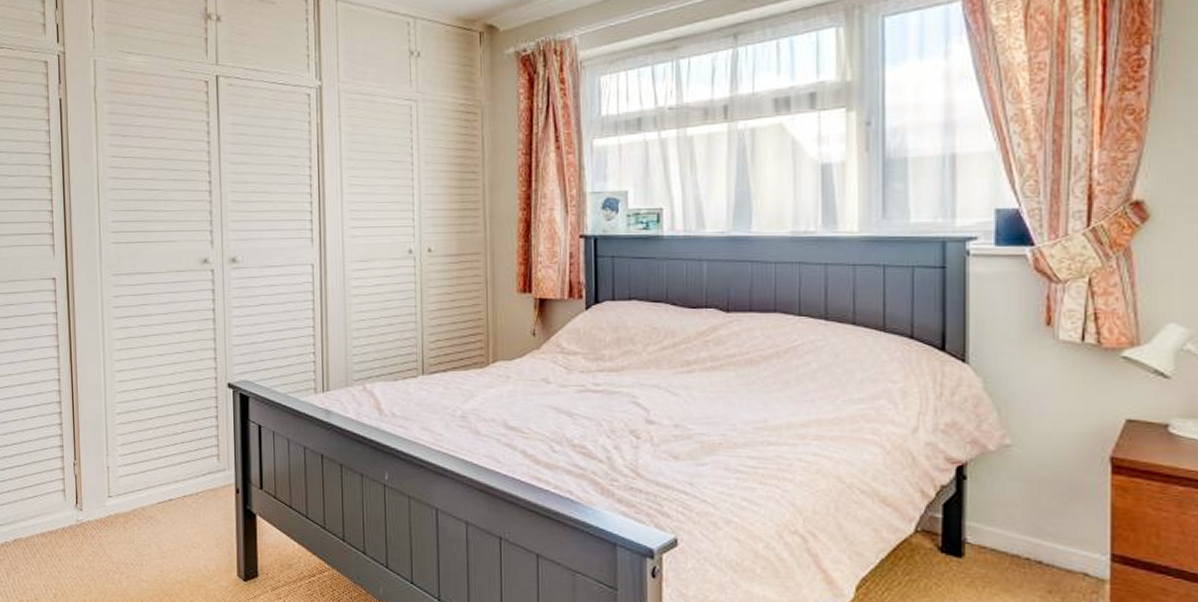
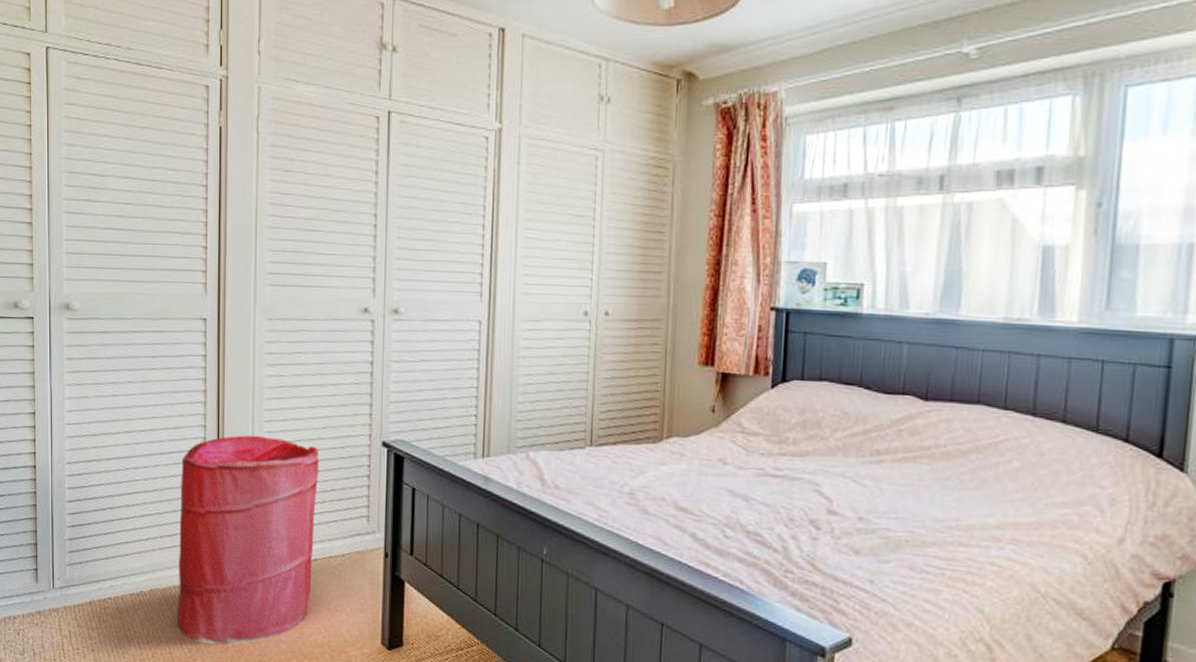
laundry hamper: none [38,385,170,589] -> present [176,435,320,645]

